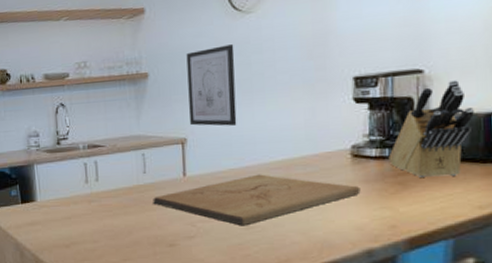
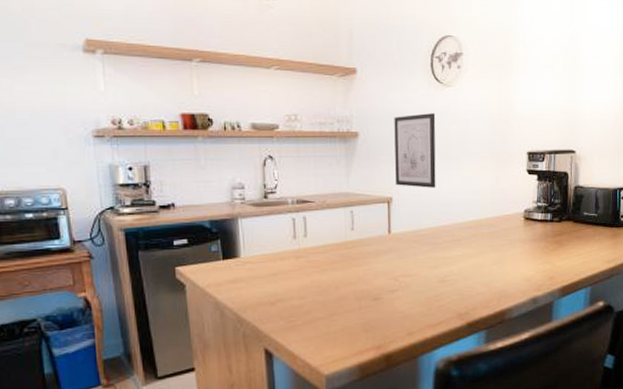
cutting board: present [153,174,361,226] -> none [360,233,530,280]
knife block: present [388,80,474,177] -> none [550,161,606,238]

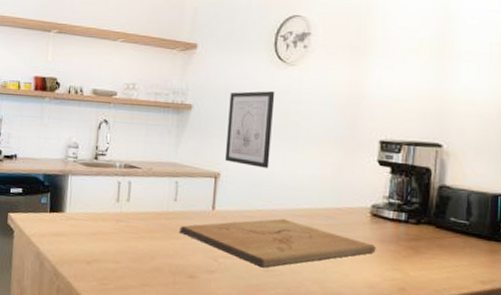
cutting board: none [360,233,530,280] -> present [179,218,376,268]

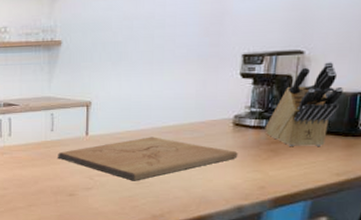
wall art: present [225,91,275,168] -> none [96,18,140,93]
knife block: none [404,159,483,249] -> present [265,62,343,146]

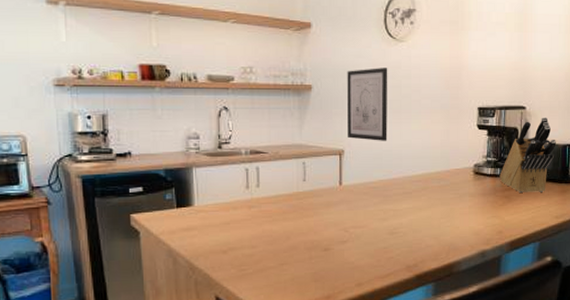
cutting board: present [58,137,238,181] -> none [311,185,479,232]
wall art: none [96,18,140,93] -> present [347,68,388,141]

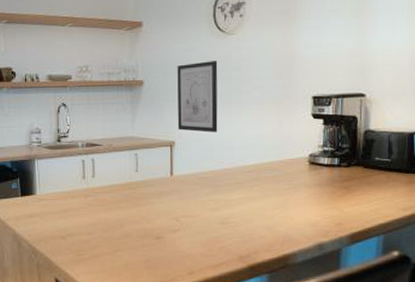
knife block: present [499,117,556,193] -> none [337,104,401,183]

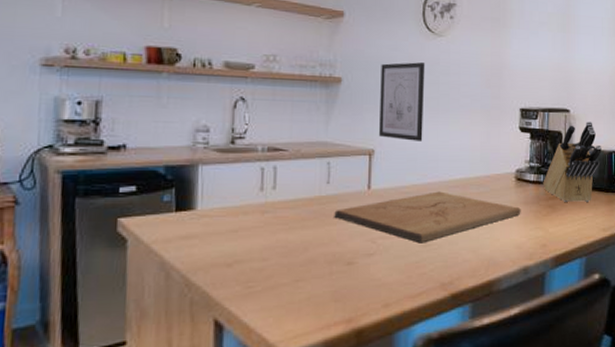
cutting board: none [143,176,315,222] -> present [334,191,521,243]
knife block: none [337,104,401,183] -> present [543,121,602,202]

